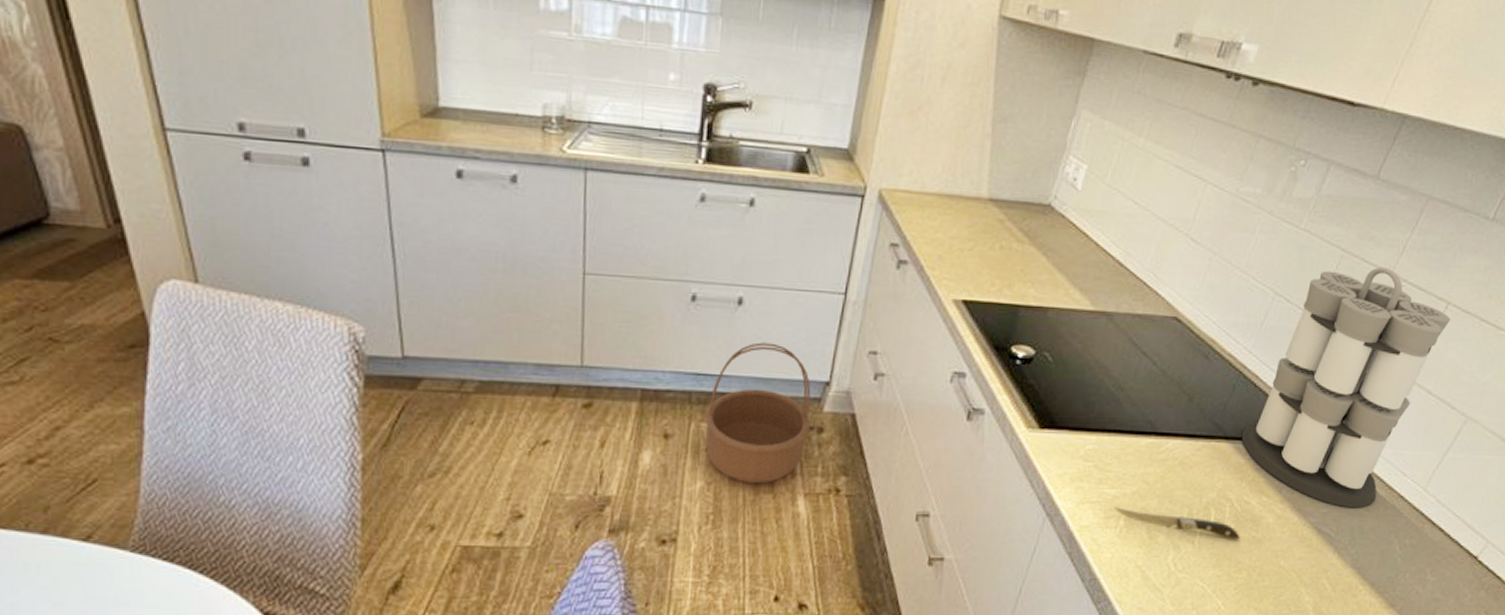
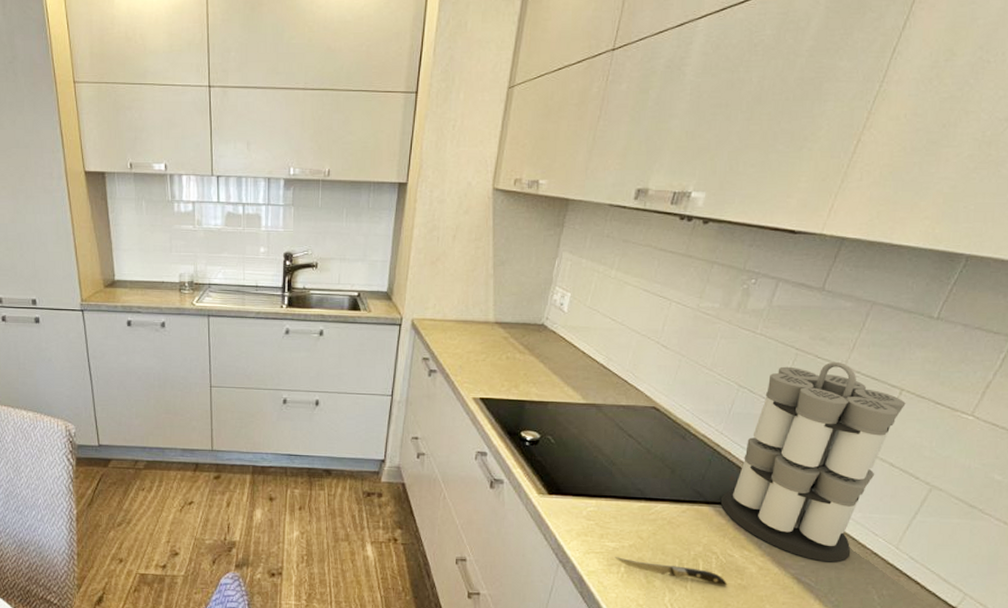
basket: present [704,342,811,484] -> none [297,432,372,534]

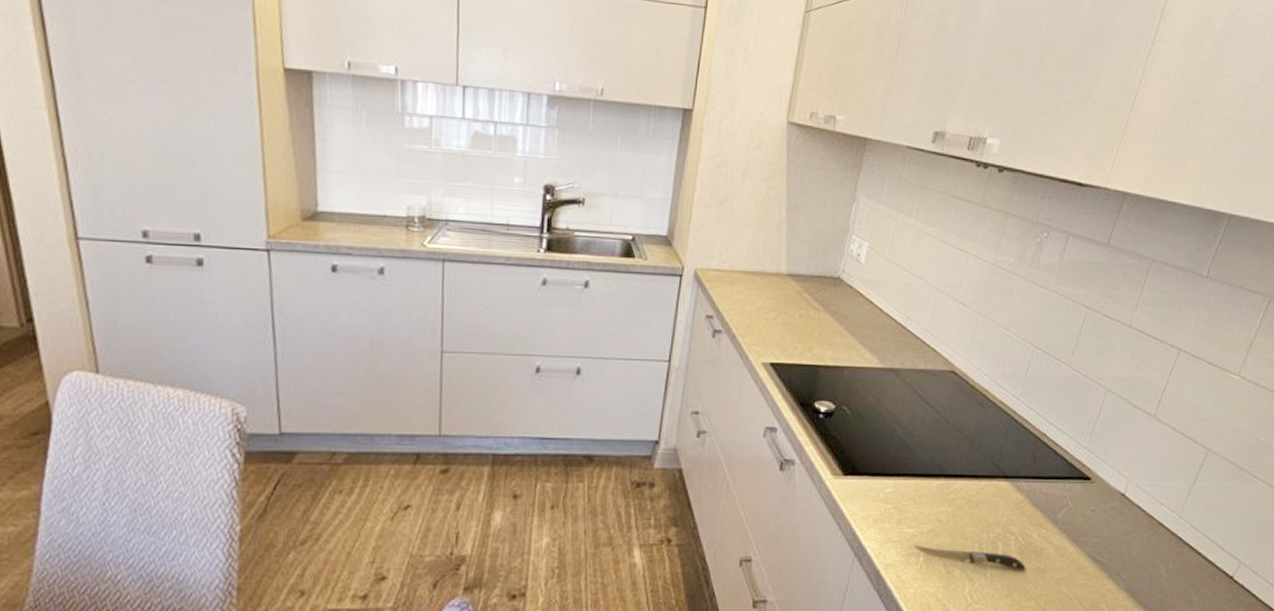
spice rack: present [720,361,906,562] -> none [1018,320,1183,537]

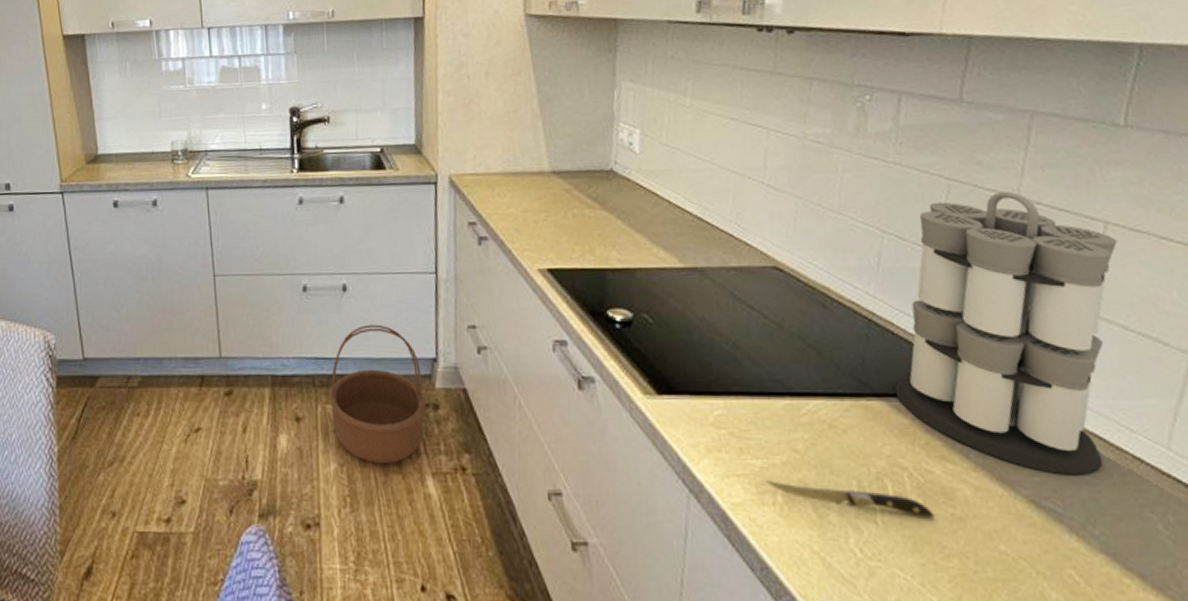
basket: none [549,407,643,538] -> present [328,324,426,464]
spice rack: none [1018,320,1183,537] -> present [894,191,1118,476]

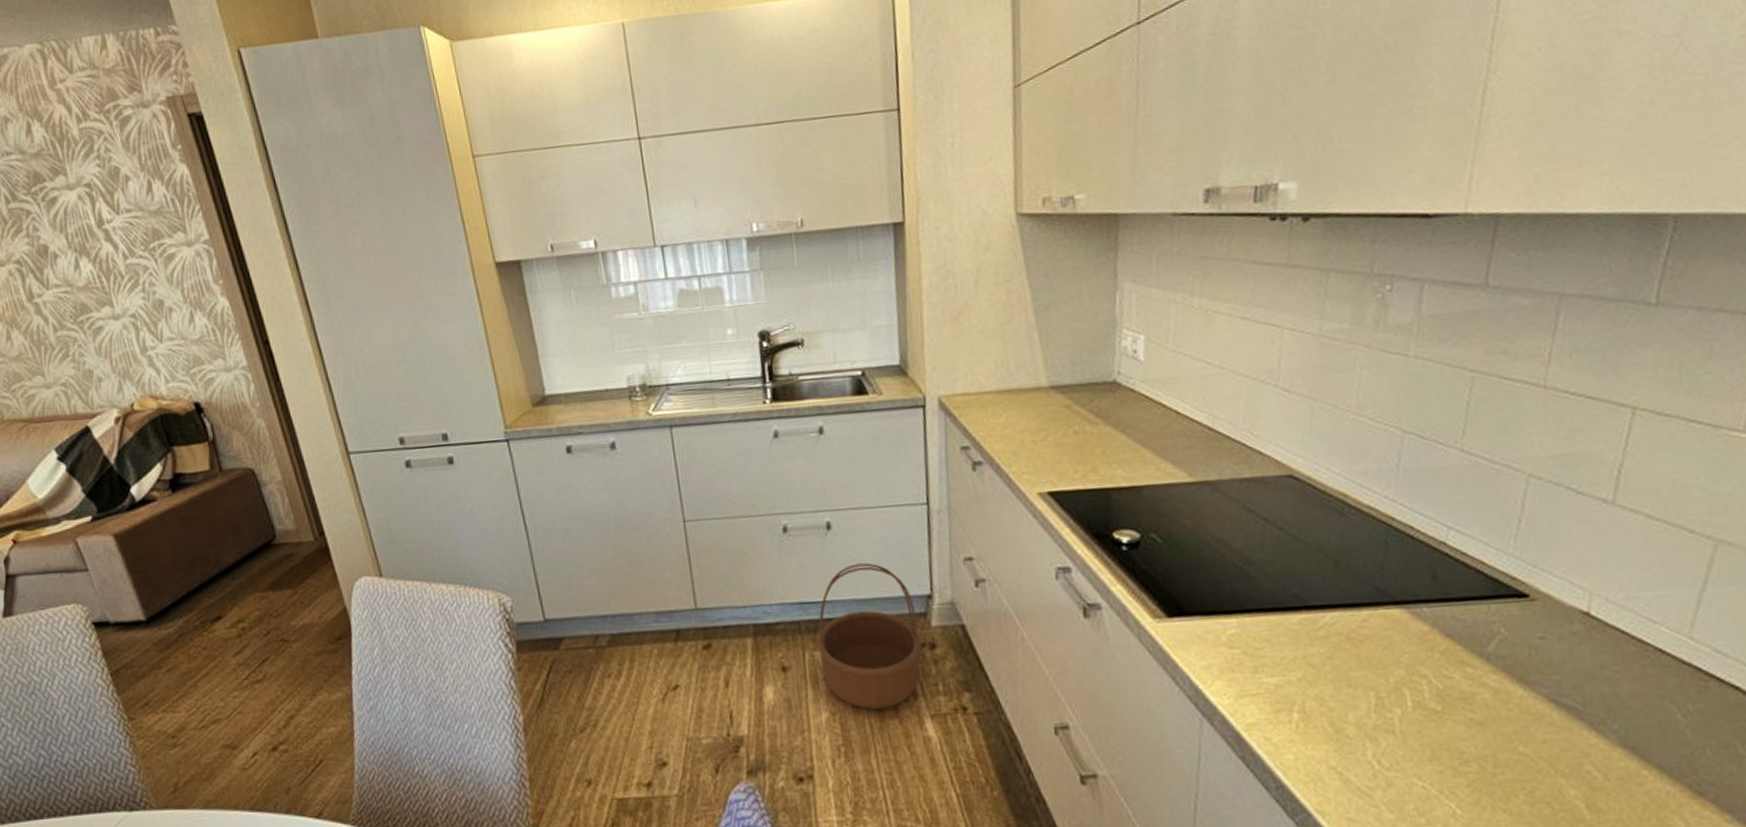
kitchen knife: present [765,480,936,519] -> none [1280,698,1455,725]
spice rack: present [894,191,1118,476] -> none [1413,380,1646,672]

